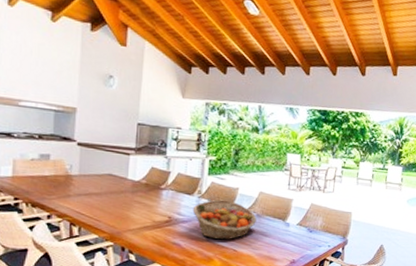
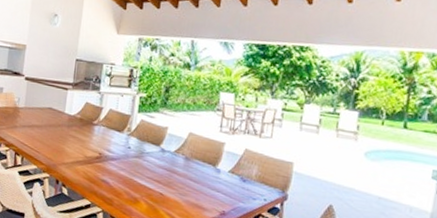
fruit basket: present [192,199,257,240] -> none [121,138,185,182]

